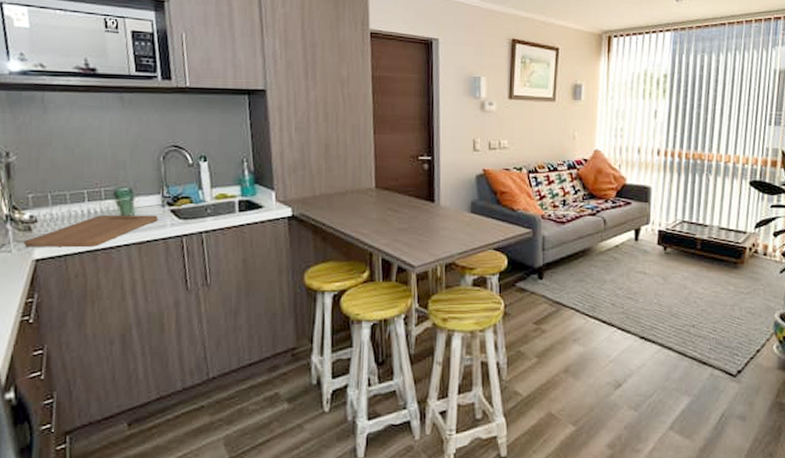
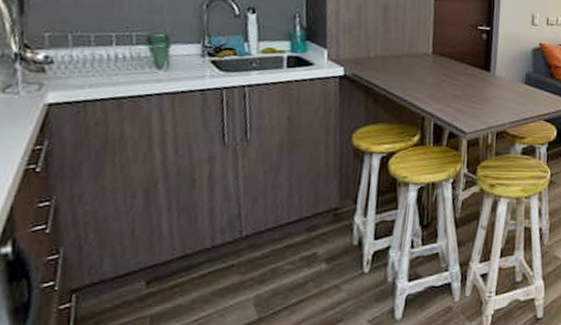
cutting board: present [24,214,158,248] -> none [35,60,196,95]

